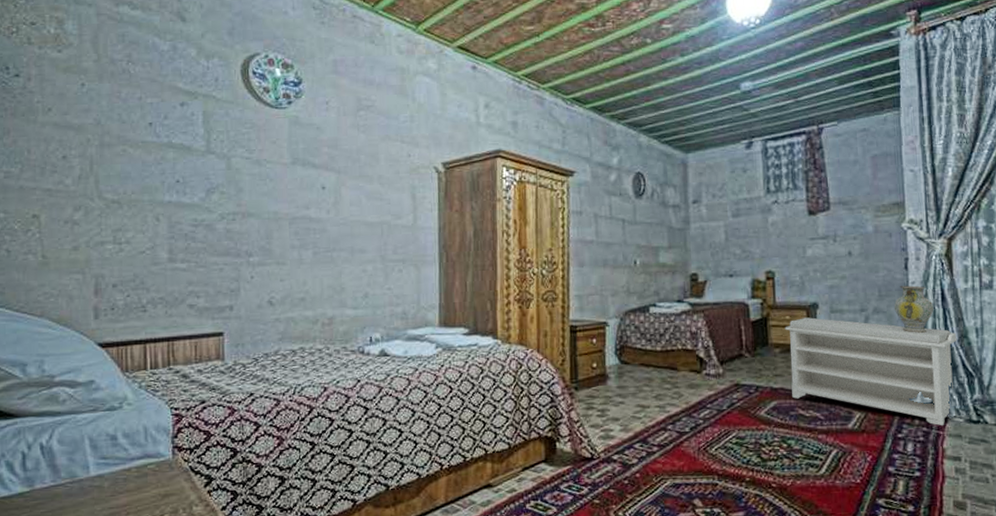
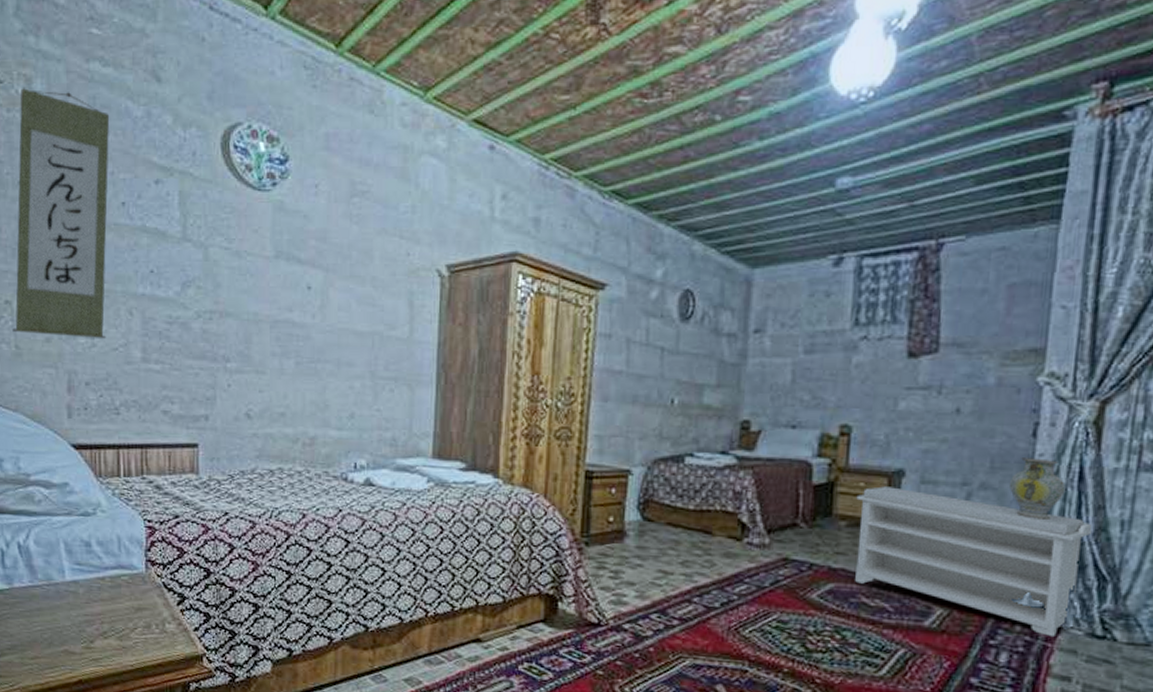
wall scroll: none [39,28,138,244] -> present [12,88,110,338]

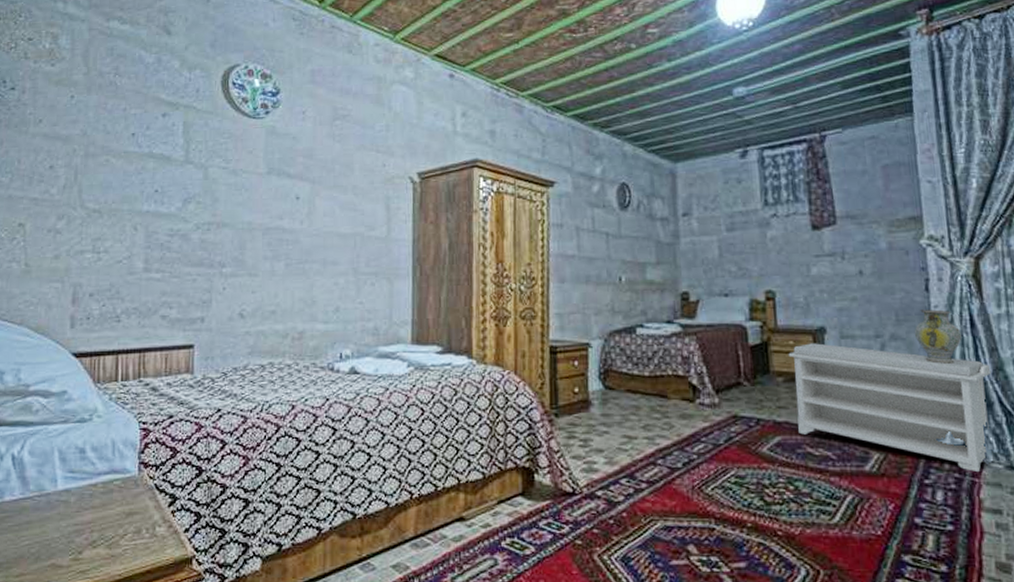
wall scroll: present [12,88,110,338] -> none [23,43,125,253]

